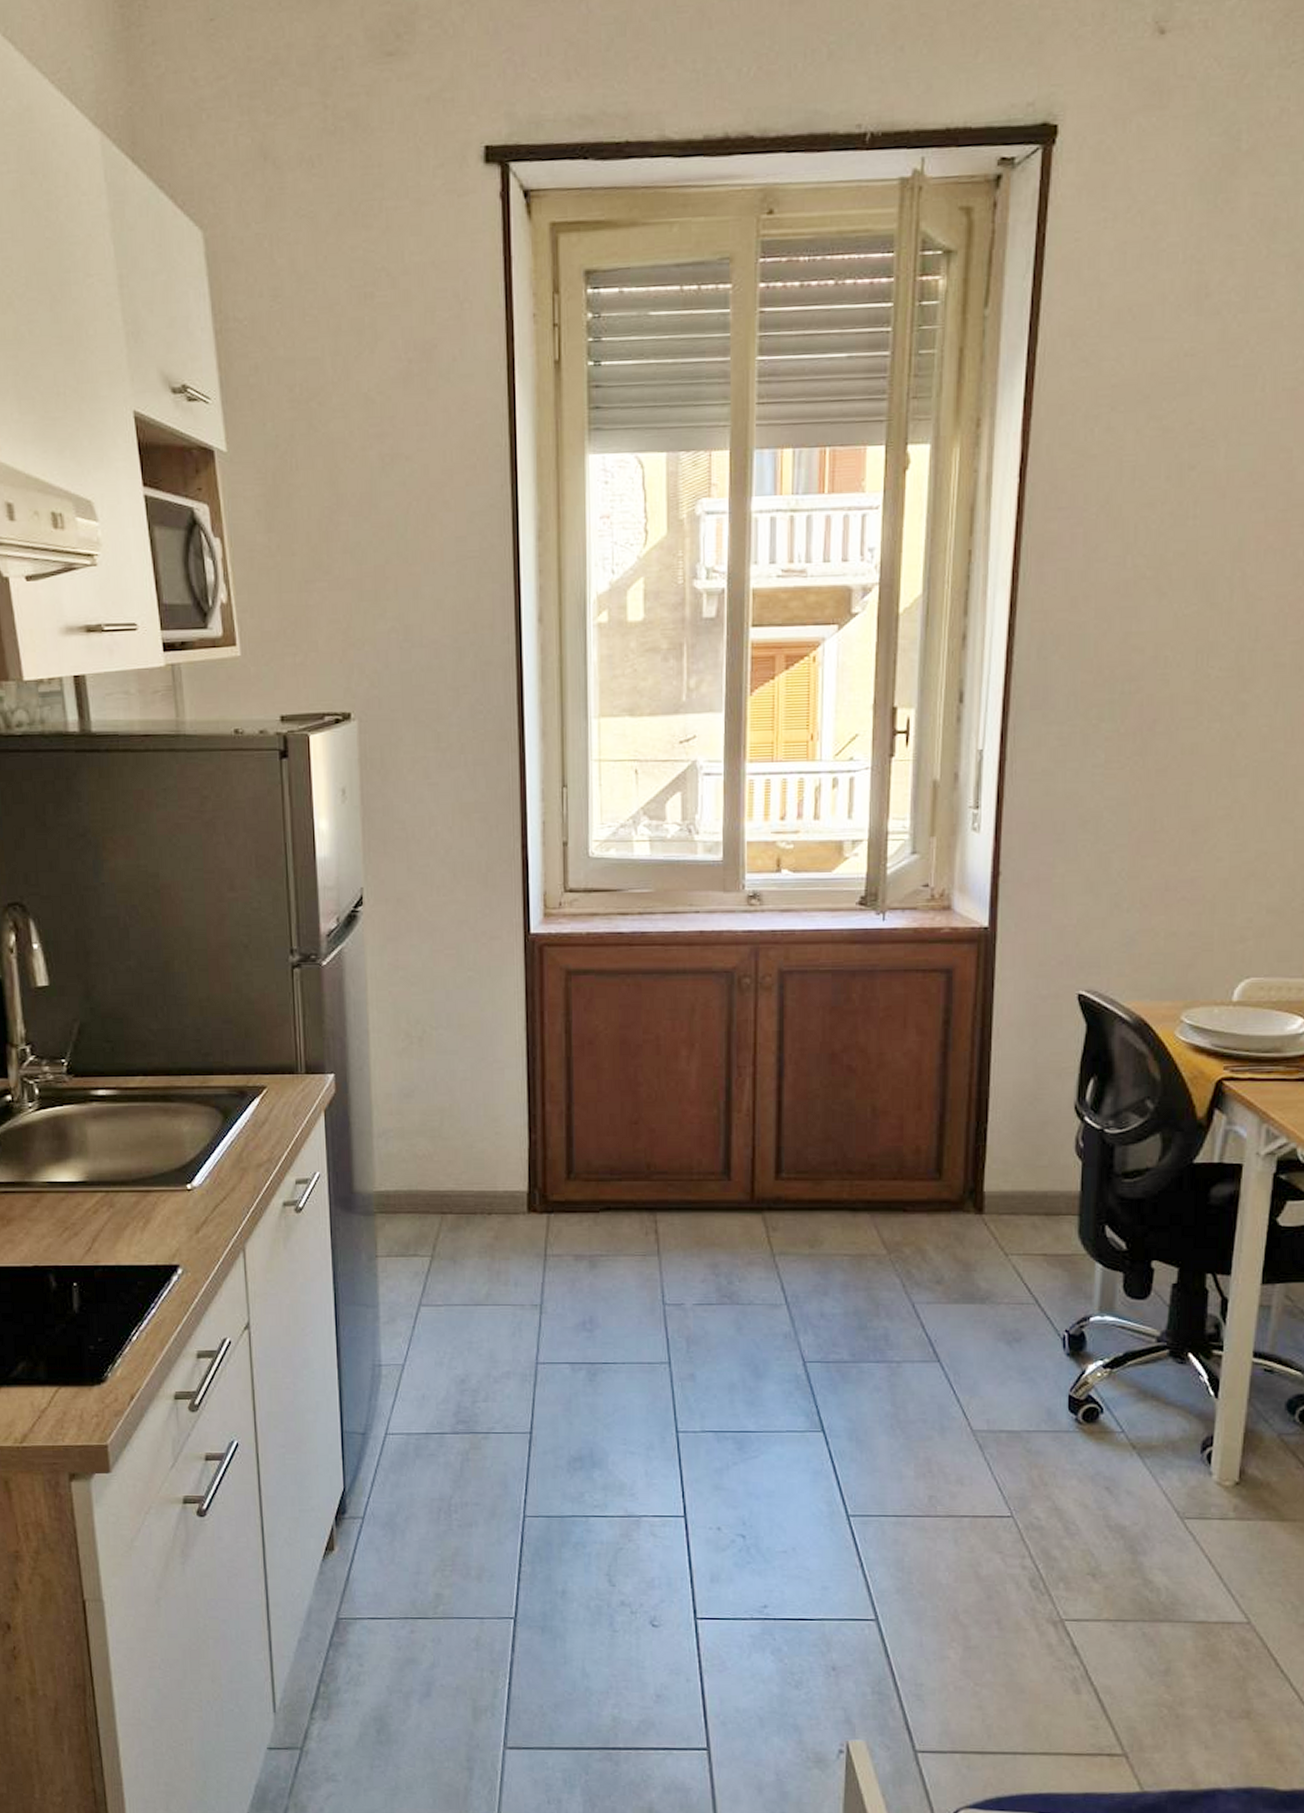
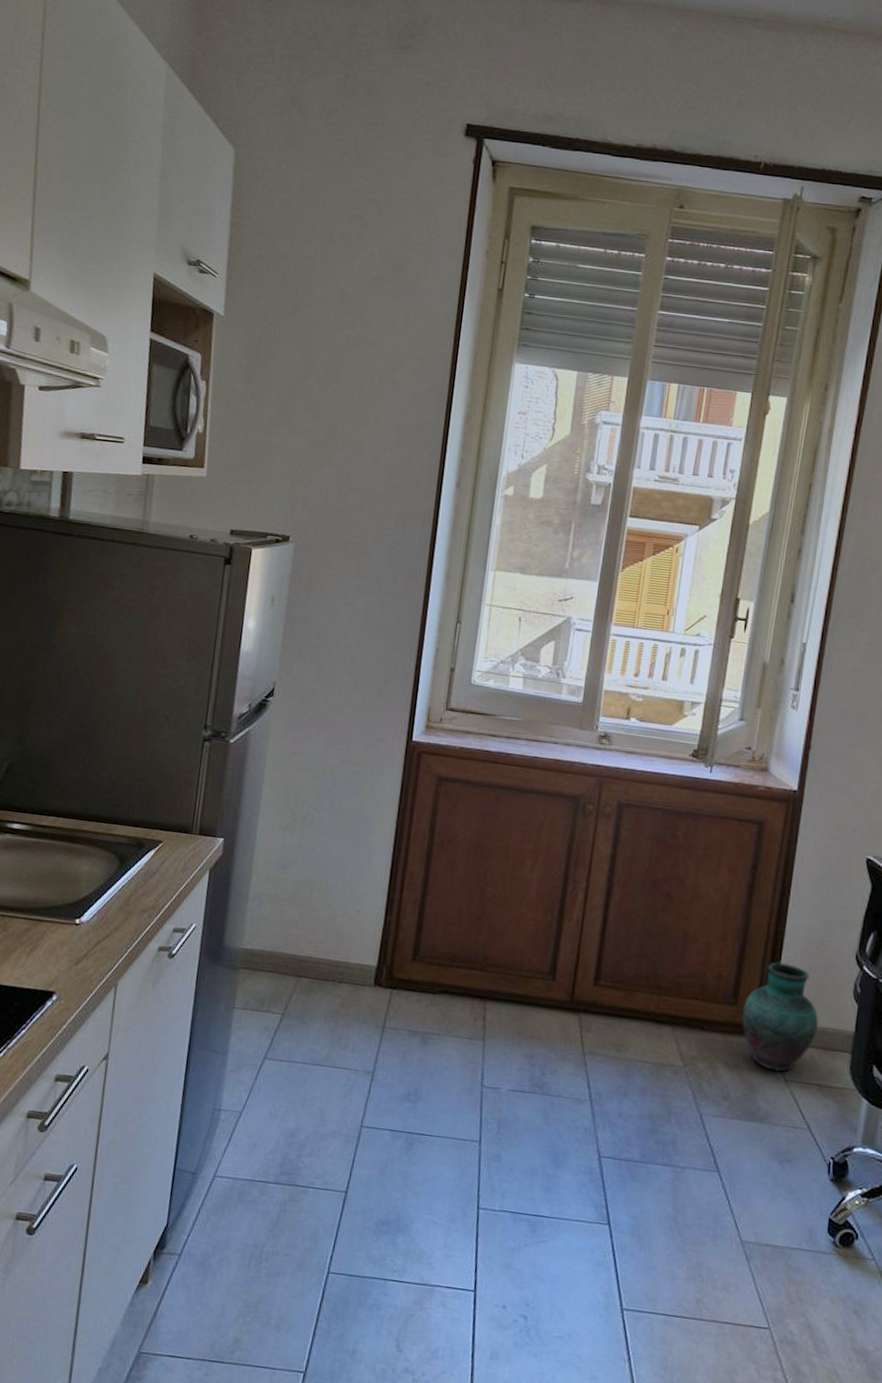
vase: none [949,1126,1037,1246] -> present [742,962,819,1072]

